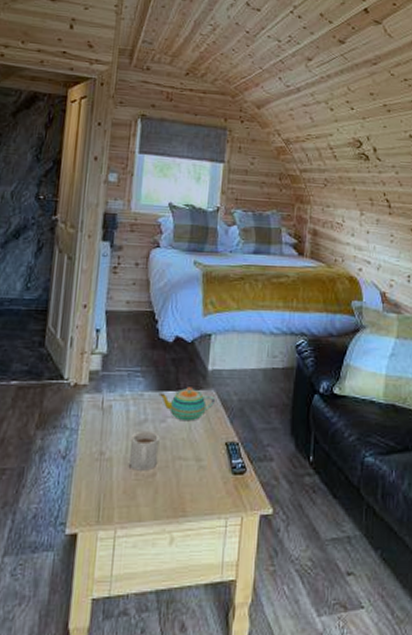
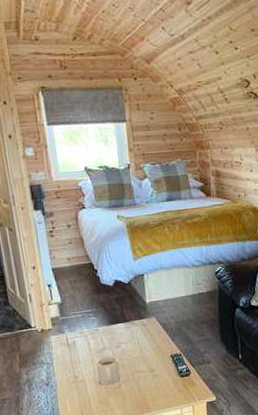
teapot: present [158,387,216,422] -> none [110,318,157,345]

